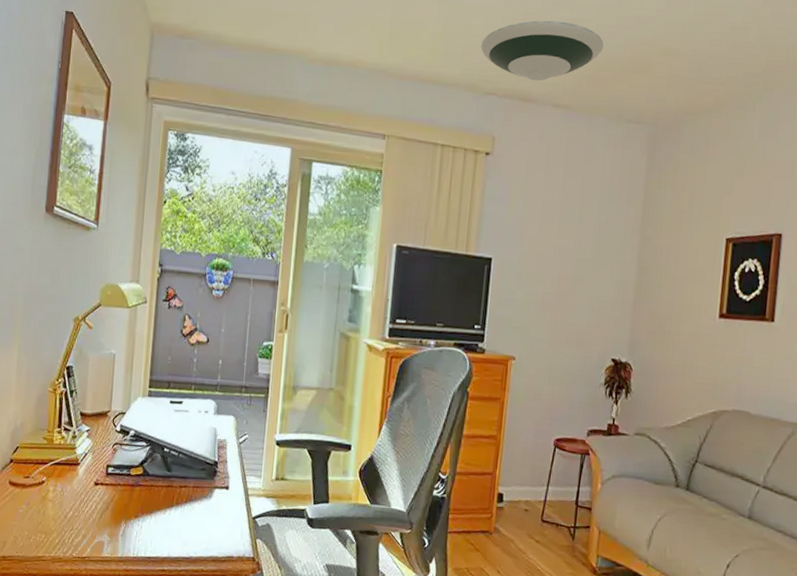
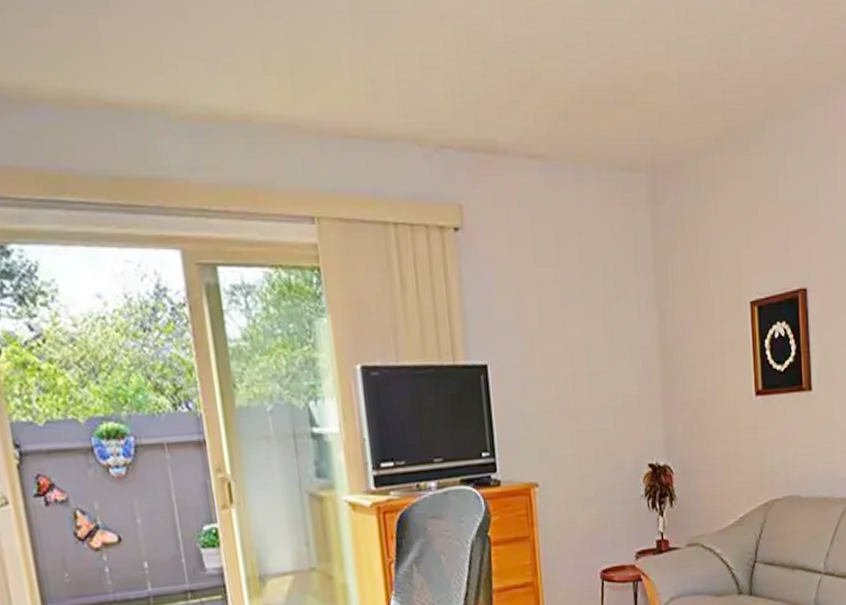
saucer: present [480,20,604,81] -> none [419,41,576,125]

